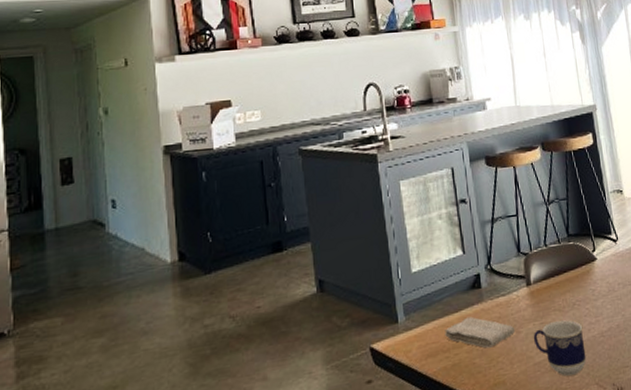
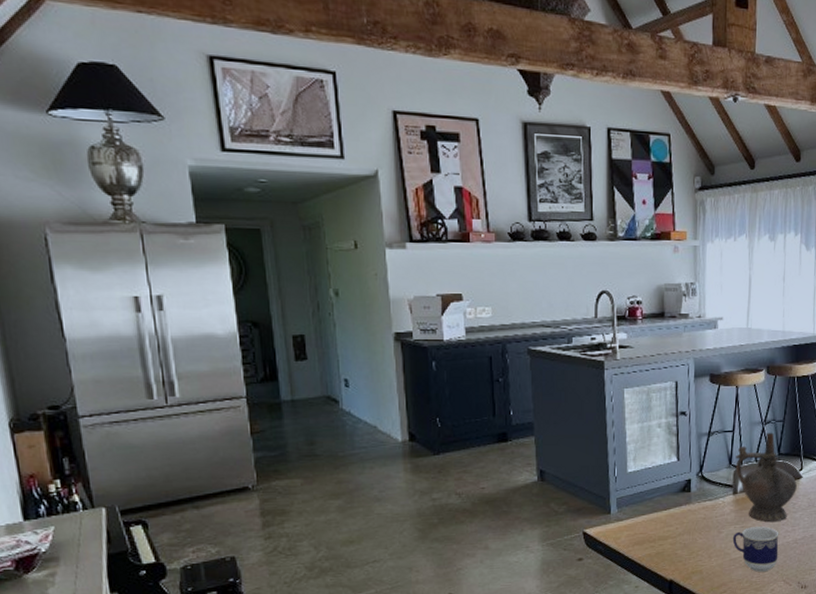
washcloth: present [445,316,515,348] -> none [652,515,717,543]
ceremonial vessel: none [523,212,593,315] -> present [735,432,797,523]

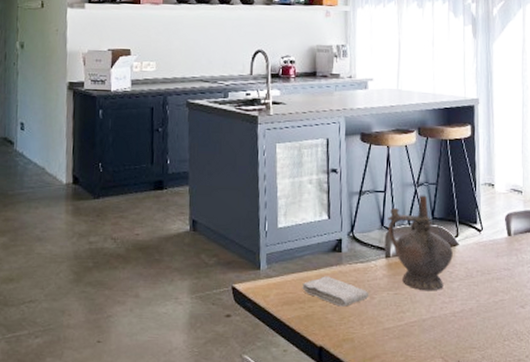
washcloth: none [652,515,717,543] -> present [302,276,369,307]
cup: present [732,526,779,572] -> none [385,295,436,345]

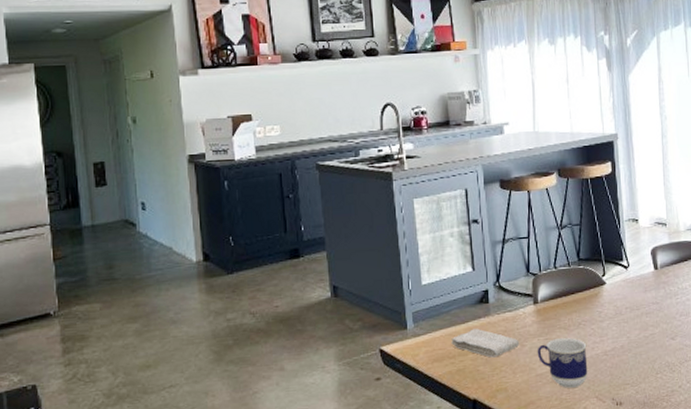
cup: none [385,295,436,345] -> present [537,338,588,388]
ceremonial vessel: present [387,195,453,291] -> none [533,237,601,333]

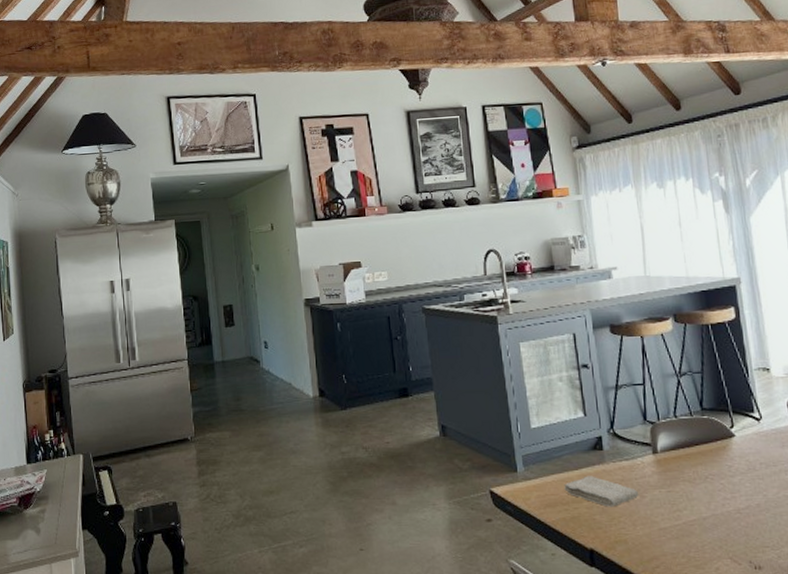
cup: present [537,338,588,388] -> none [658,492,719,545]

